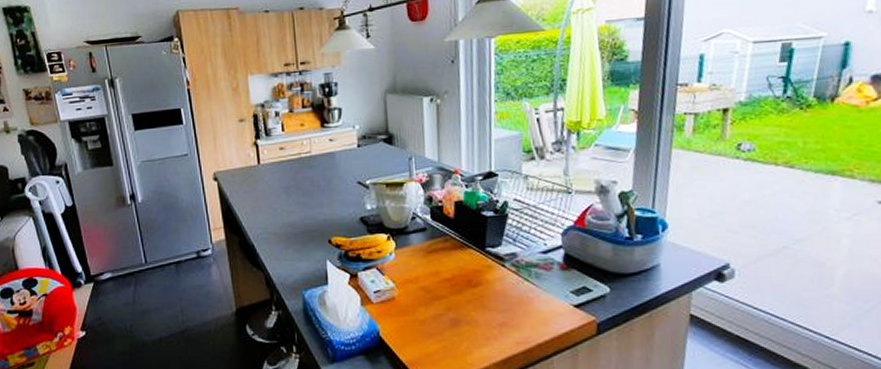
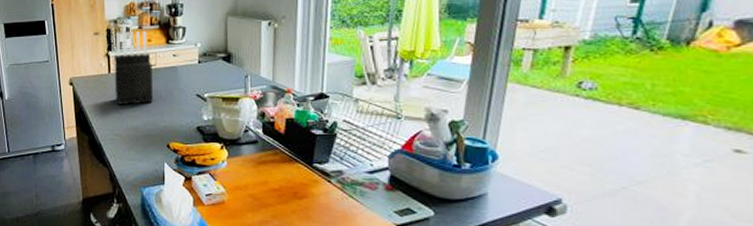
knife block: none [263,115,311,200] -> present [114,31,154,106]

